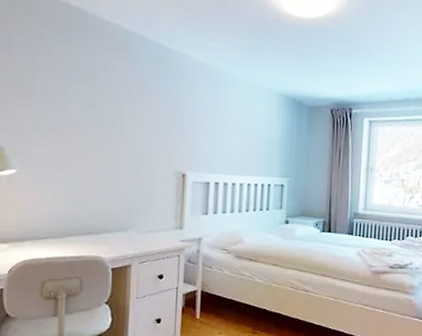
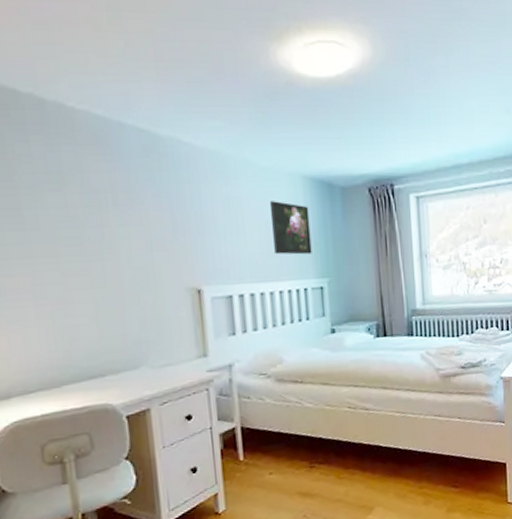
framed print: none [248,111,280,157] -> present [269,201,312,255]

